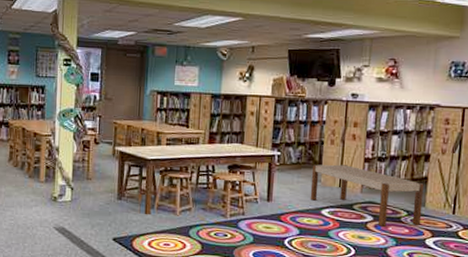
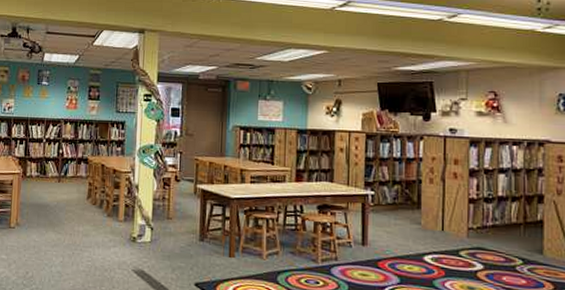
bench: present [310,164,424,227] -> none [410,205,540,277]

